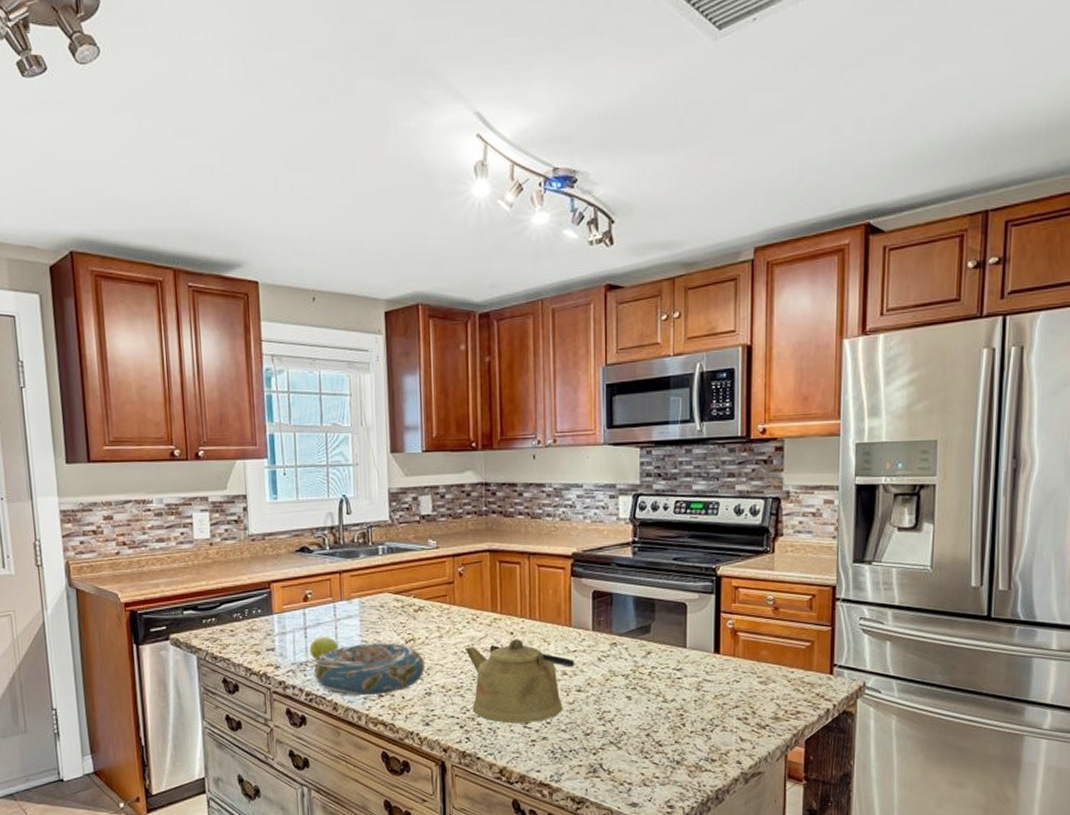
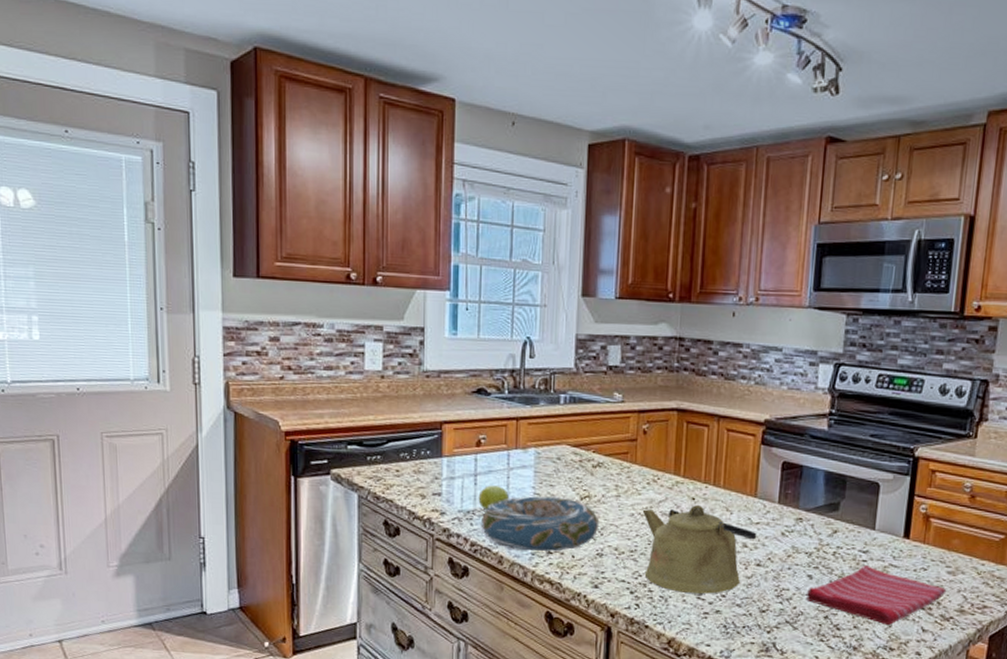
dish towel: none [626,681,760,737] -> present [806,564,947,625]

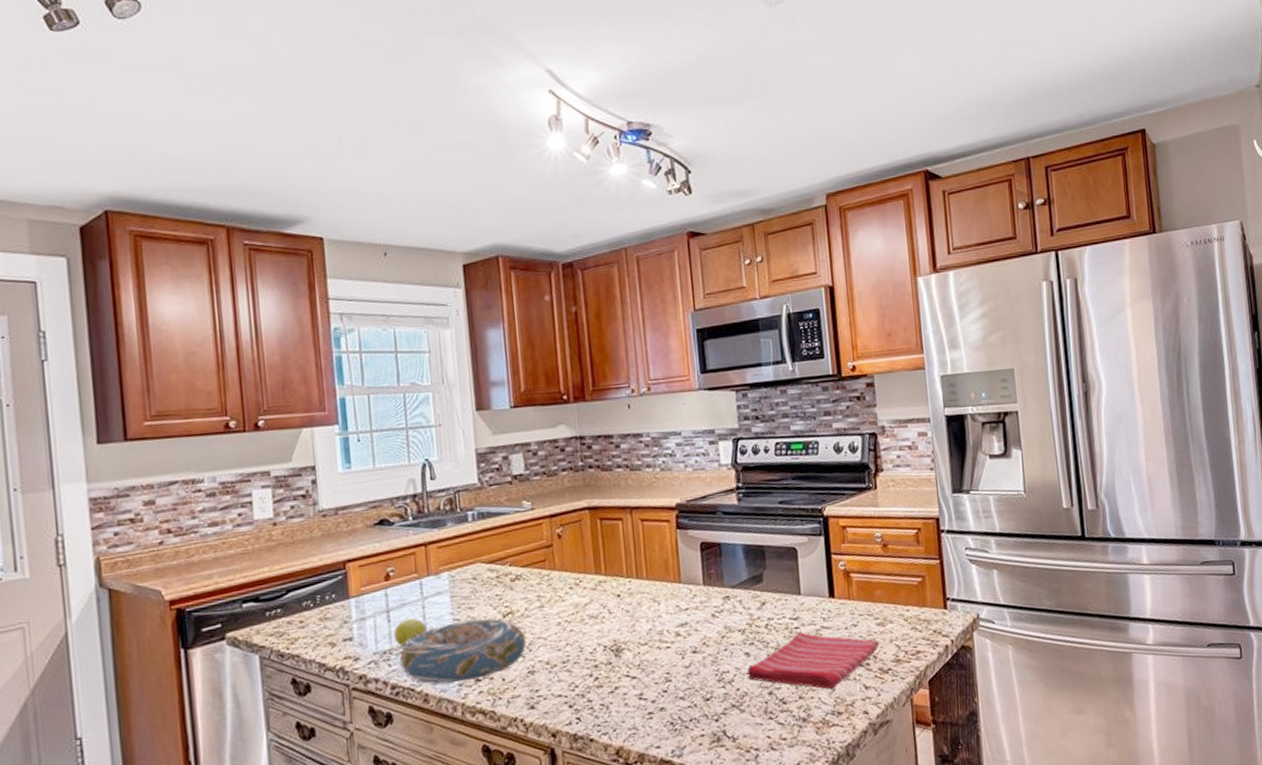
kettle: present [642,505,757,594] -> none [569,601,688,697]

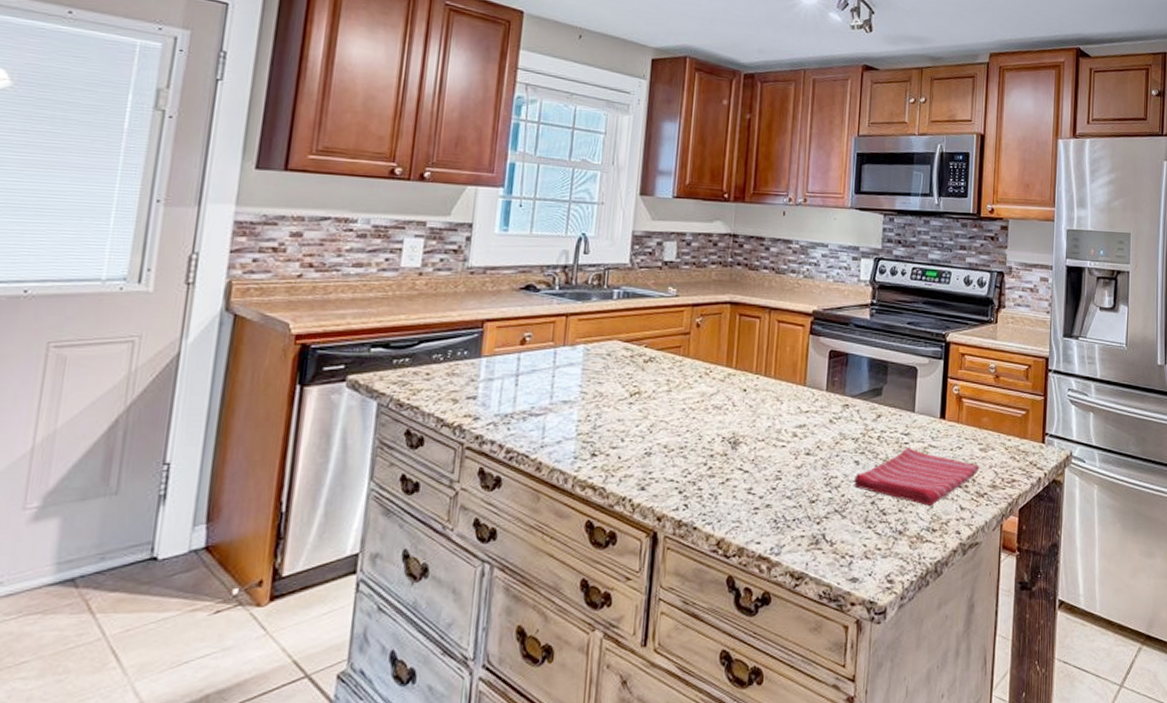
fruit: present [393,618,427,647] -> none [518,386,553,412]
decorative bowl: present [399,617,527,685] -> none [518,394,649,456]

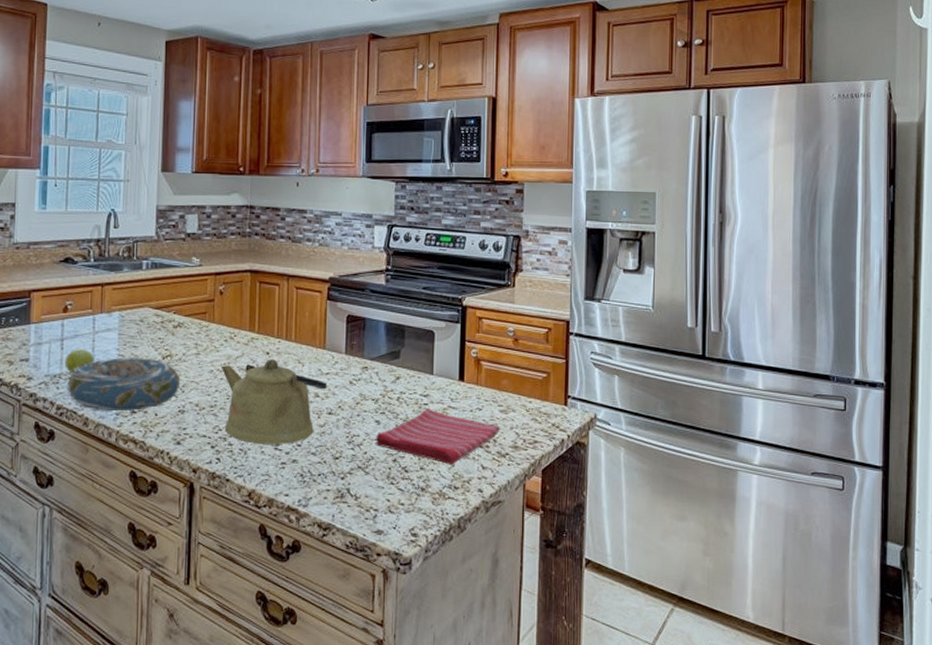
fruit: none [518,386,553,412] -> present [64,349,94,373]
decorative bowl: none [518,394,649,456] -> present [66,356,181,413]
kettle: none [693,397,807,488] -> present [221,359,328,444]

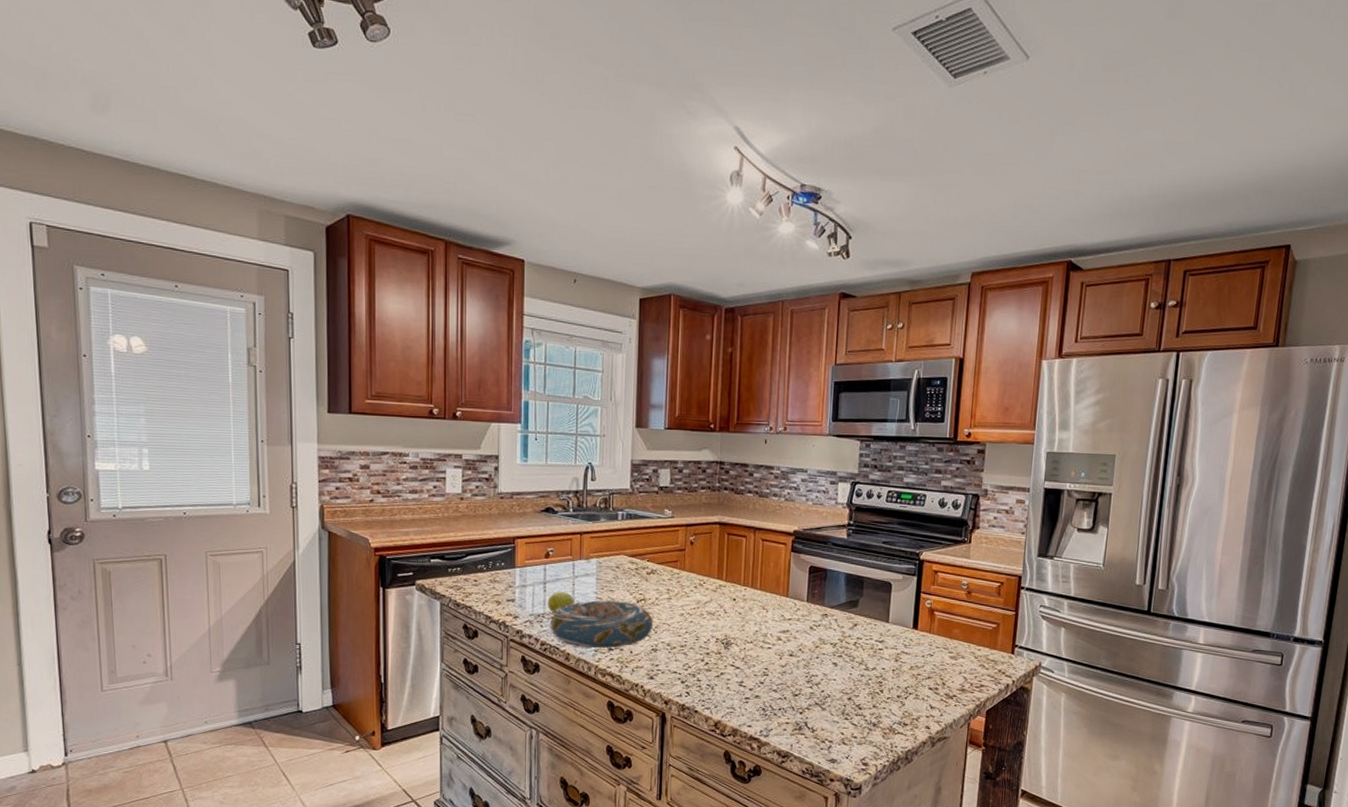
kettle: present [221,359,328,444] -> none [690,605,790,681]
dish towel: present [375,407,501,464] -> none [832,652,950,703]

